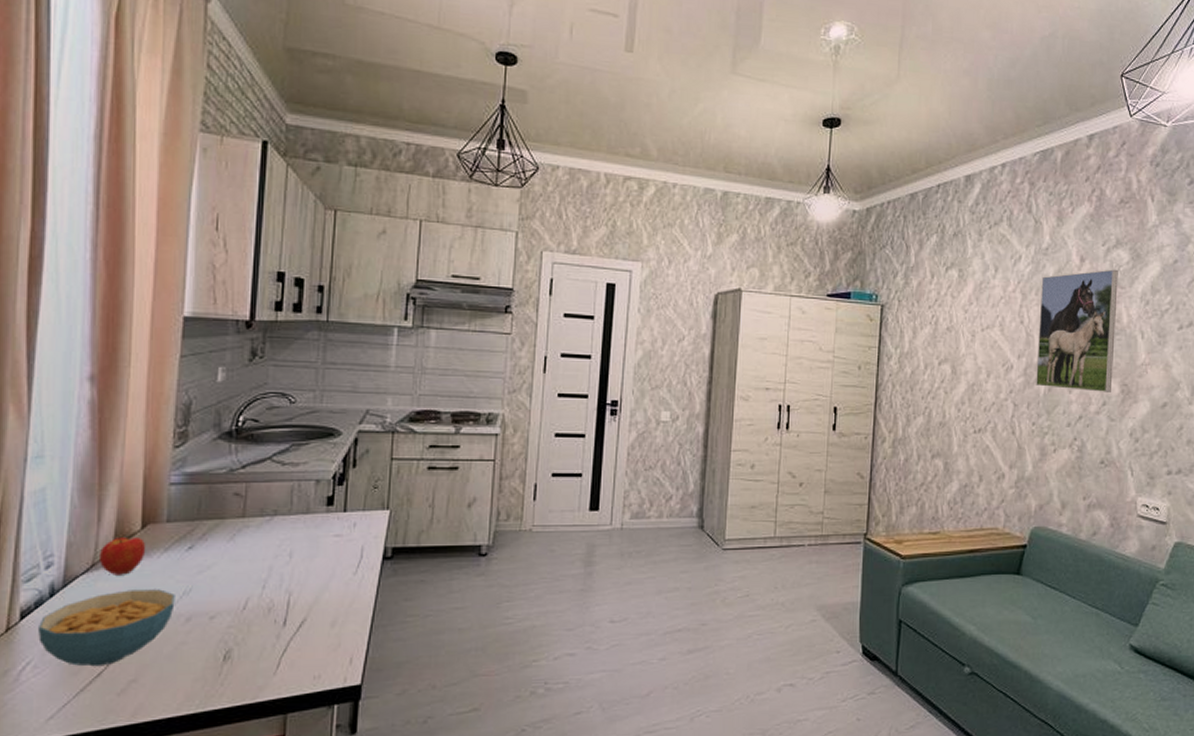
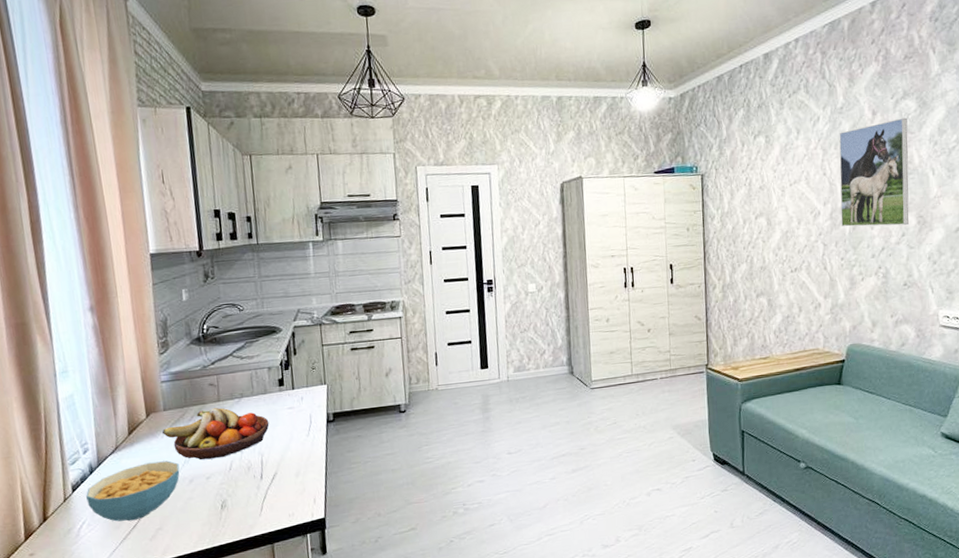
apple: present [100,538,146,575] -> none [119,424,153,454]
fruit bowl: none [160,526,306,593] -> present [162,407,269,461]

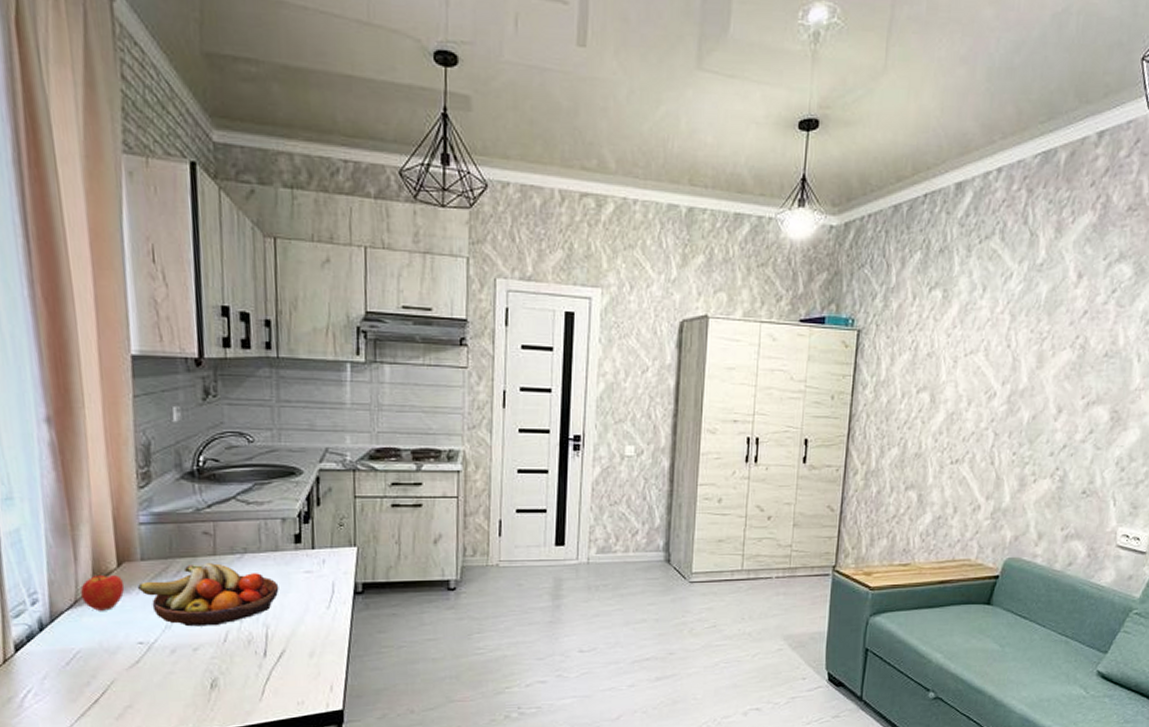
cereal bowl: present [86,461,180,522] -> none [33,623,159,694]
apple: none [119,424,153,454] -> present [81,575,125,611]
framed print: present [839,117,909,227] -> none [1019,286,1119,420]

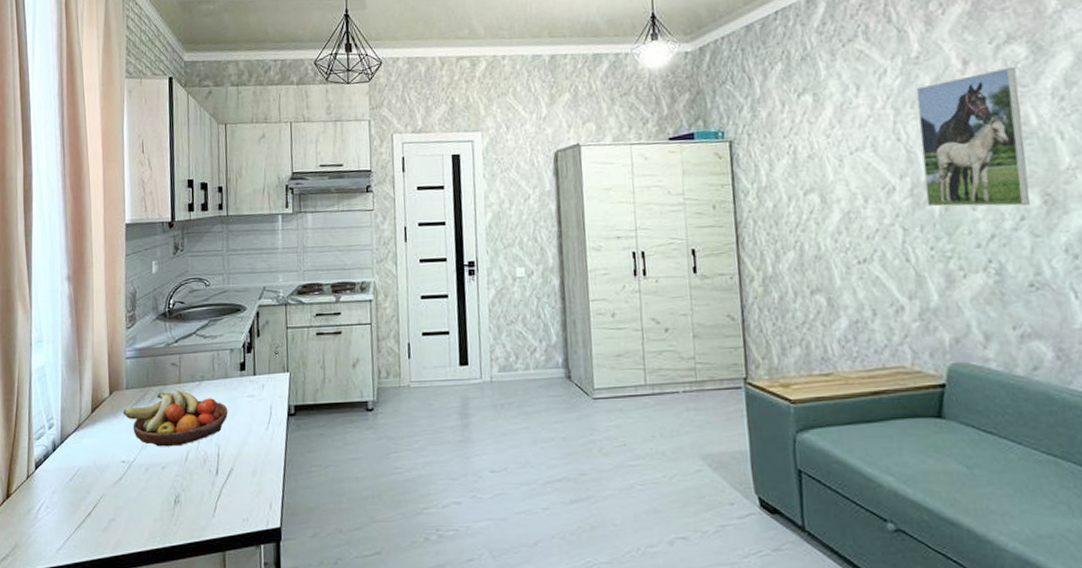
apple: present [81,575,125,611] -> none [83,403,114,433]
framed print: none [1019,286,1119,420] -> present [915,66,1030,207]

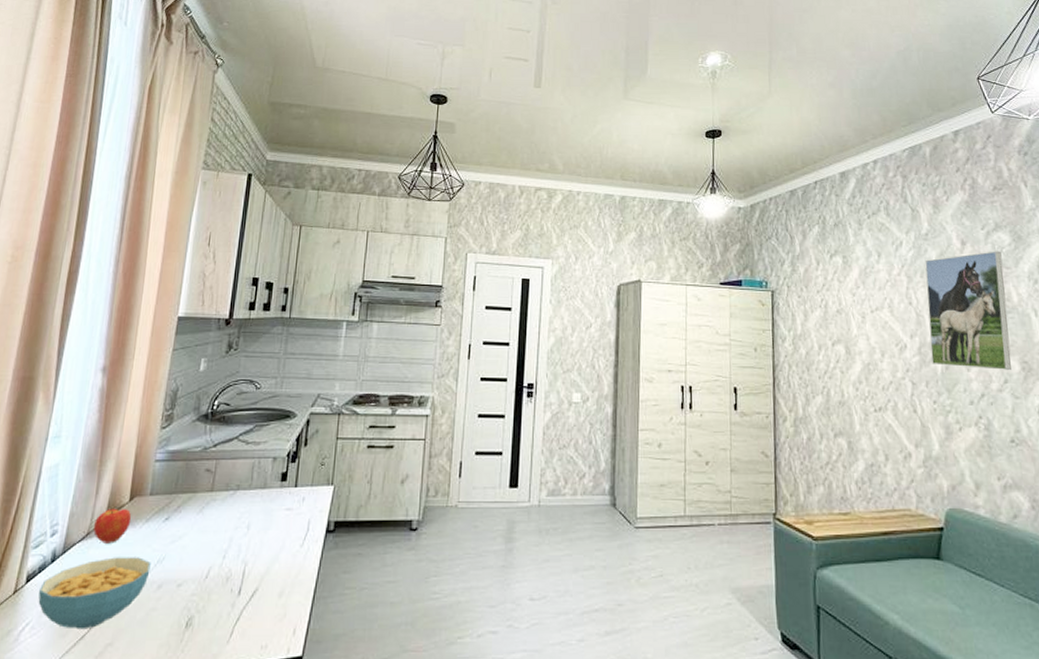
cereal bowl: none [47,444,137,508] -> present [38,557,151,630]
apple: none [83,403,114,433] -> present [93,509,132,543]
fruit bowl: present [123,390,228,447] -> none [142,499,262,562]

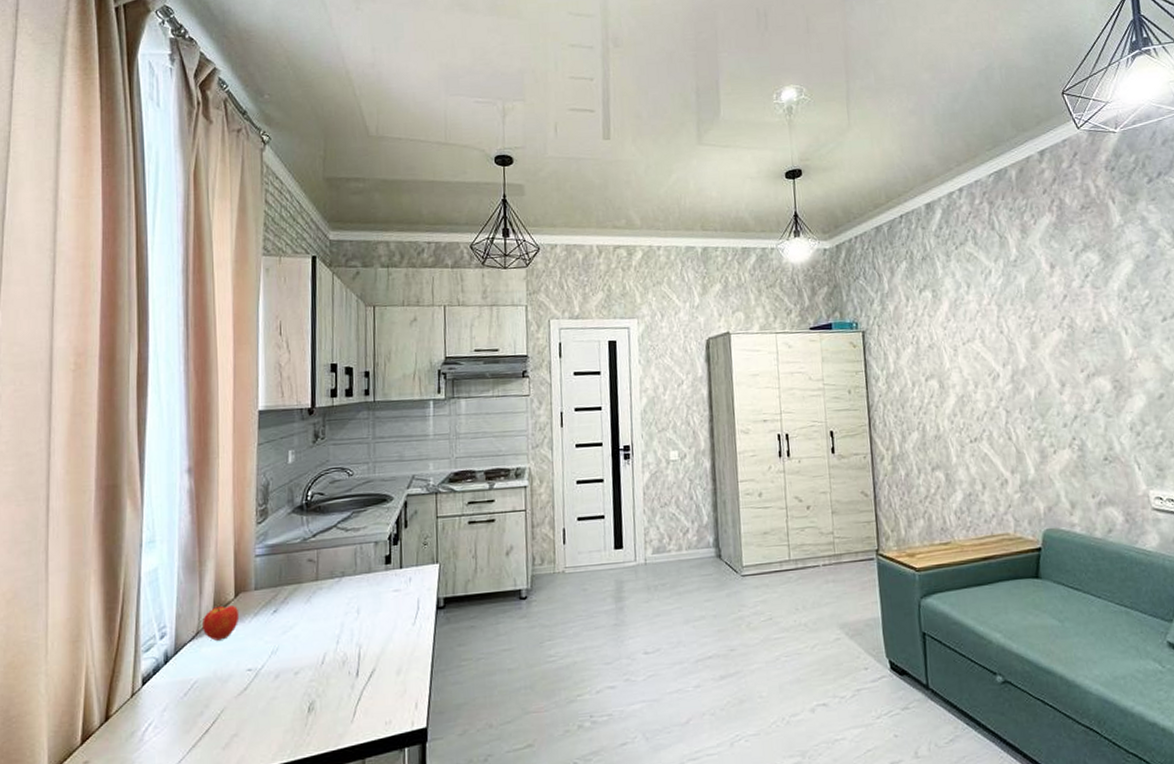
cereal bowl: present [38,557,151,630] -> none [157,650,265,725]
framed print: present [925,251,1011,370] -> none [1014,271,1103,392]

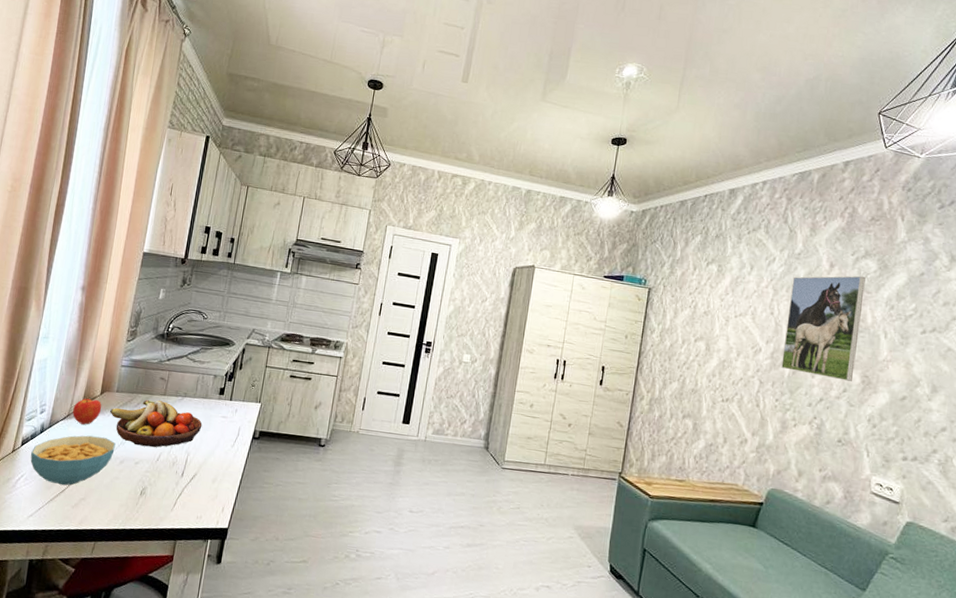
cereal bowl: none [157,650,265,725] -> present [30,435,116,486]
fruit bowl: none [251,588,371,651] -> present [110,400,202,448]
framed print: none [1014,271,1103,392] -> present [781,275,866,381]

